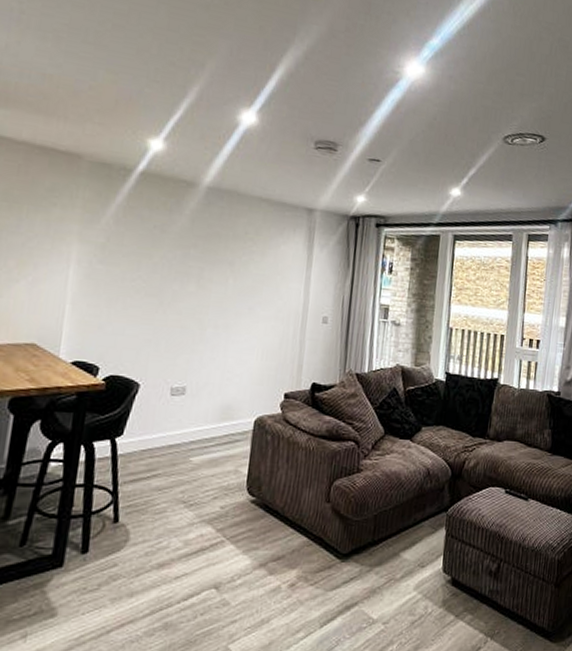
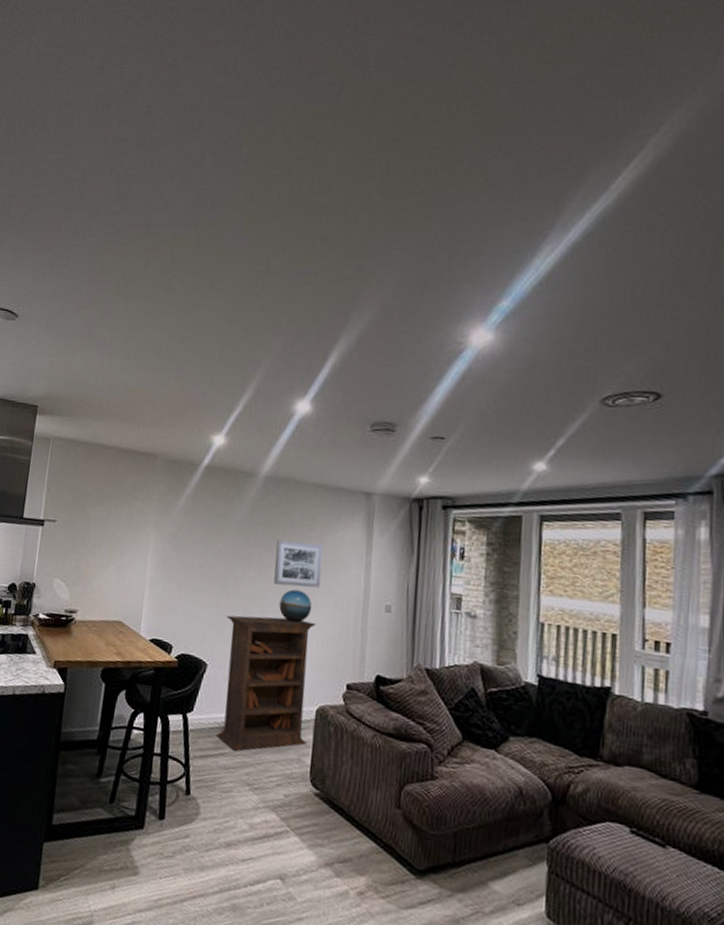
bookcase: none [150,332,257,471] -> present [217,615,317,751]
wall art: none [214,253,265,302] -> present [274,539,323,588]
decorative globe: none [219,303,253,337] -> present [279,589,313,623]

